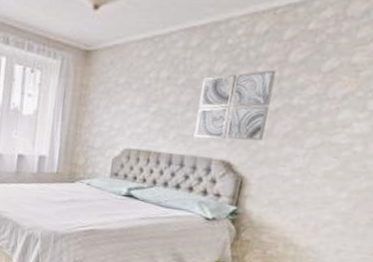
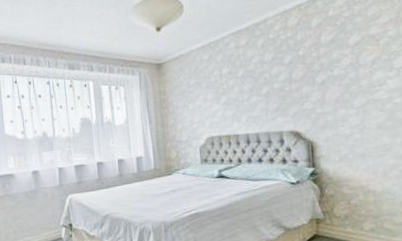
wall art: present [193,69,276,141] -> none [258,51,319,117]

